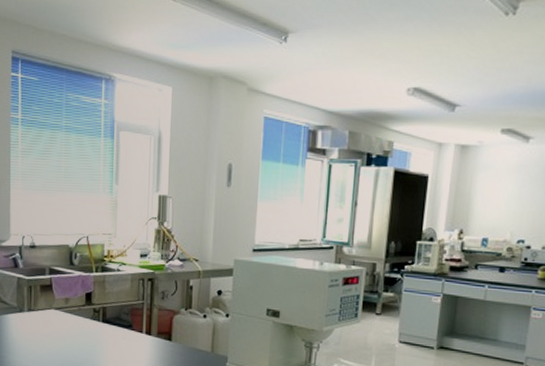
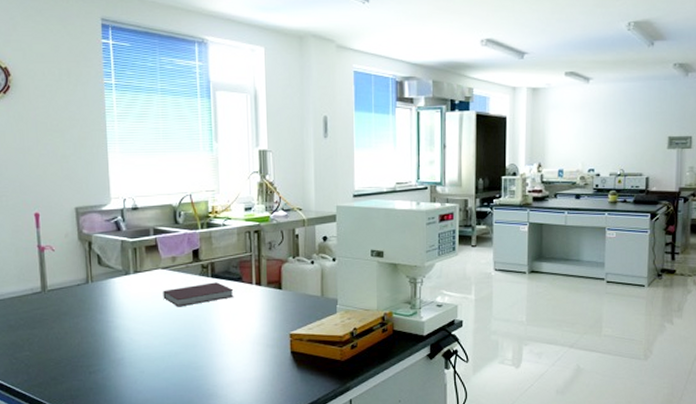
notebook: none [54,327,124,349] -> present [163,282,234,307]

